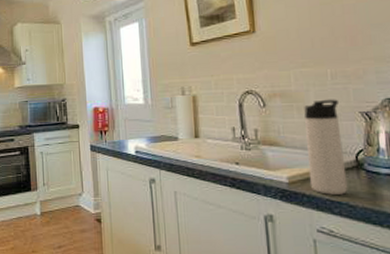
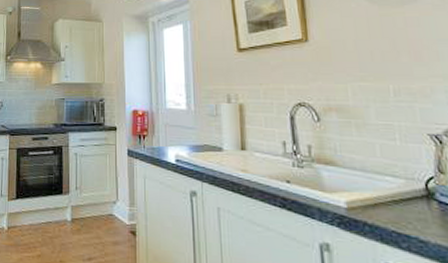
thermos bottle: present [304,99,348,195] -> none [364,117,418,227]

